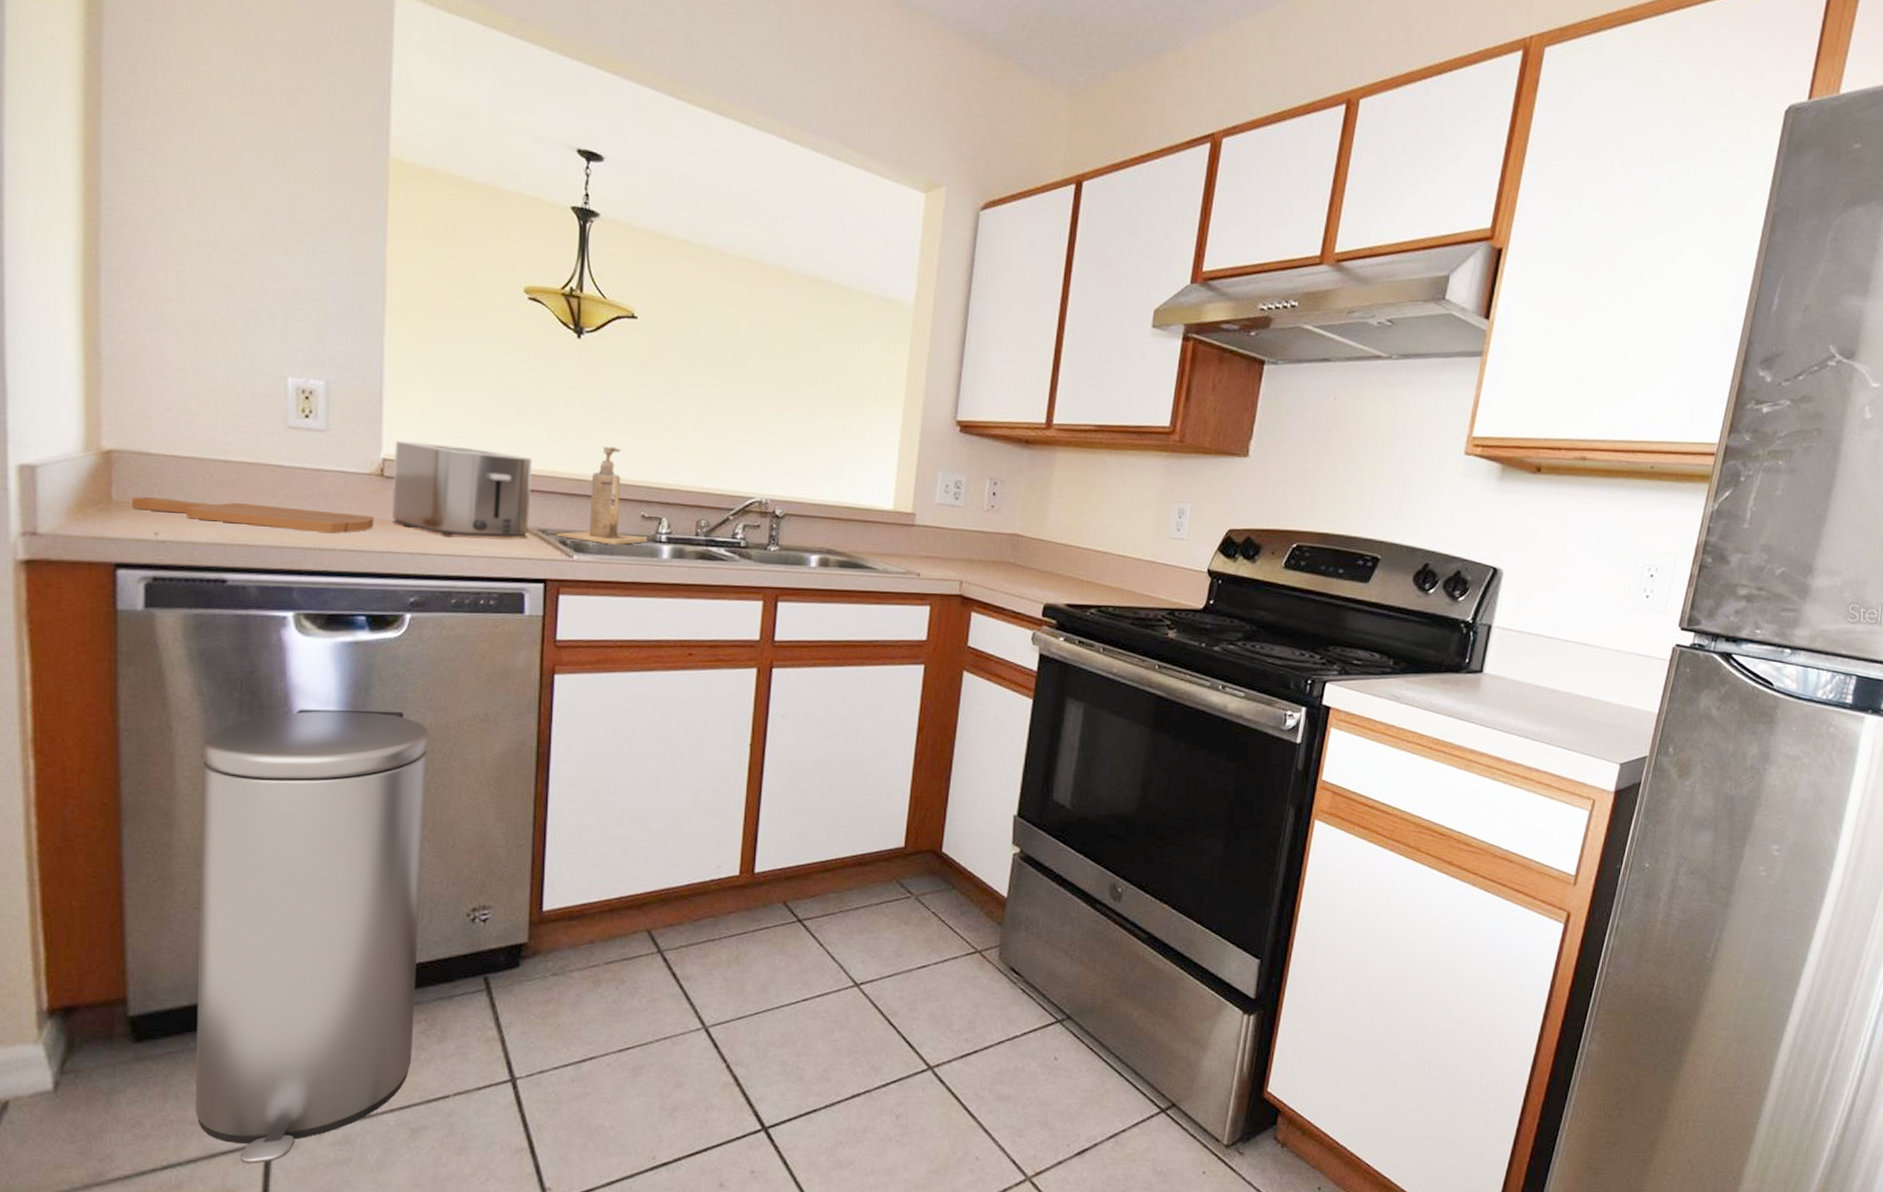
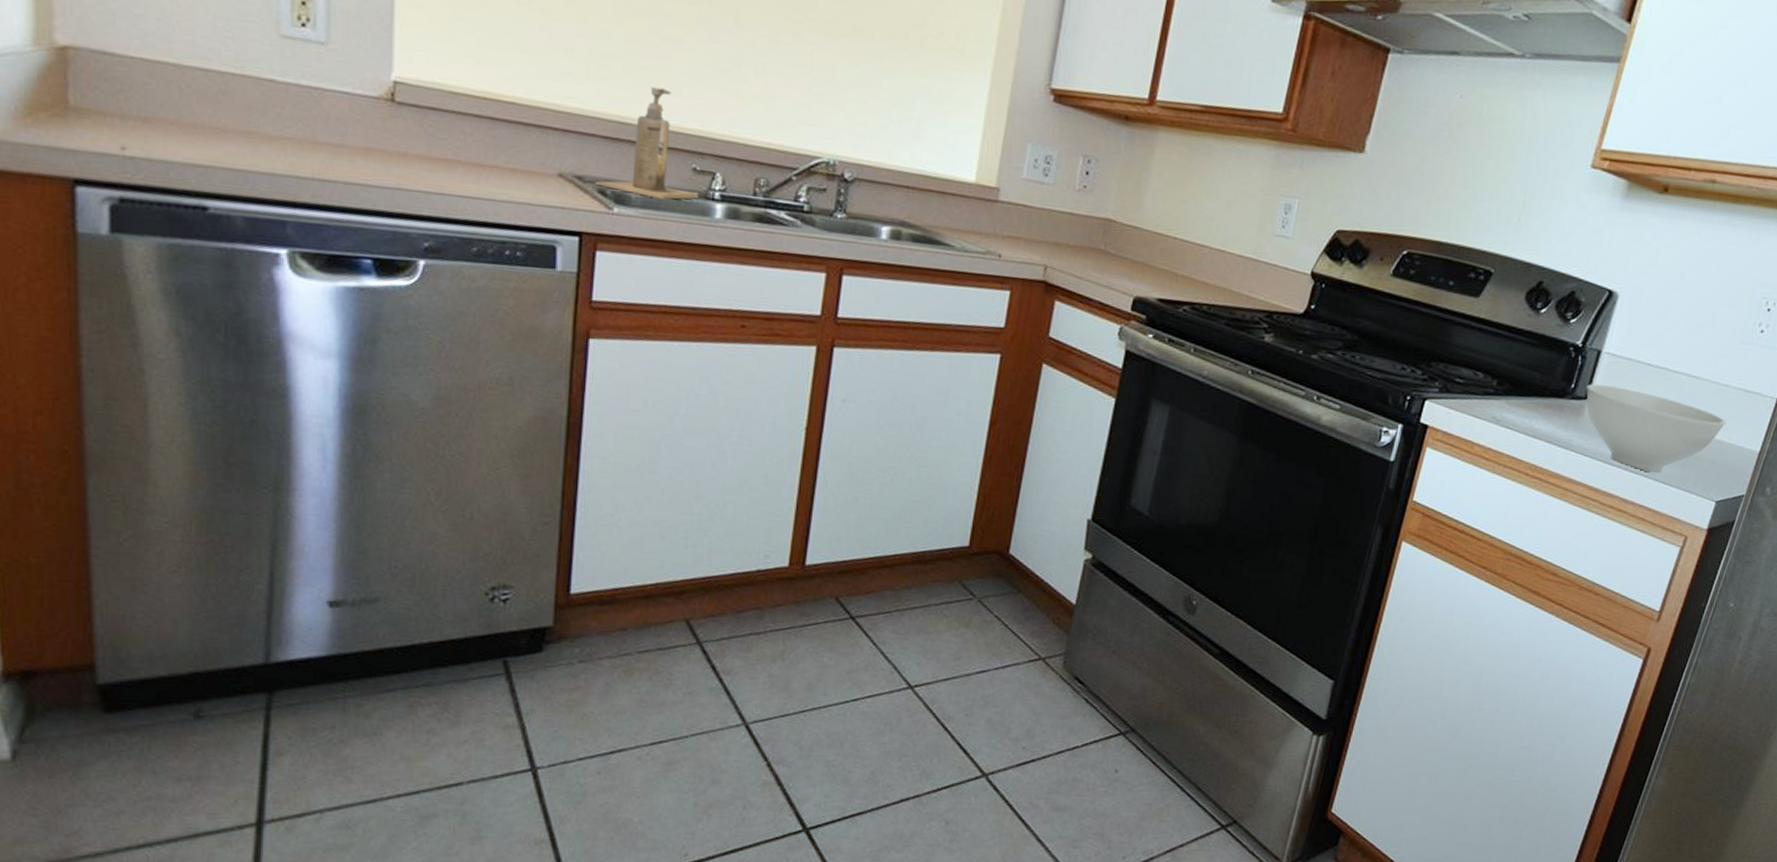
cutting board: present [131,497,374,534] -> none [92,103,382,164]
pedal bin: present [195,709,429,1164] -> none [175,358,444,846]
toaster: present [392,440,533,539] -> none [404,61,569,185]
bowl: none [1480,657,1622,739] -> present [1586,384,1727,473]

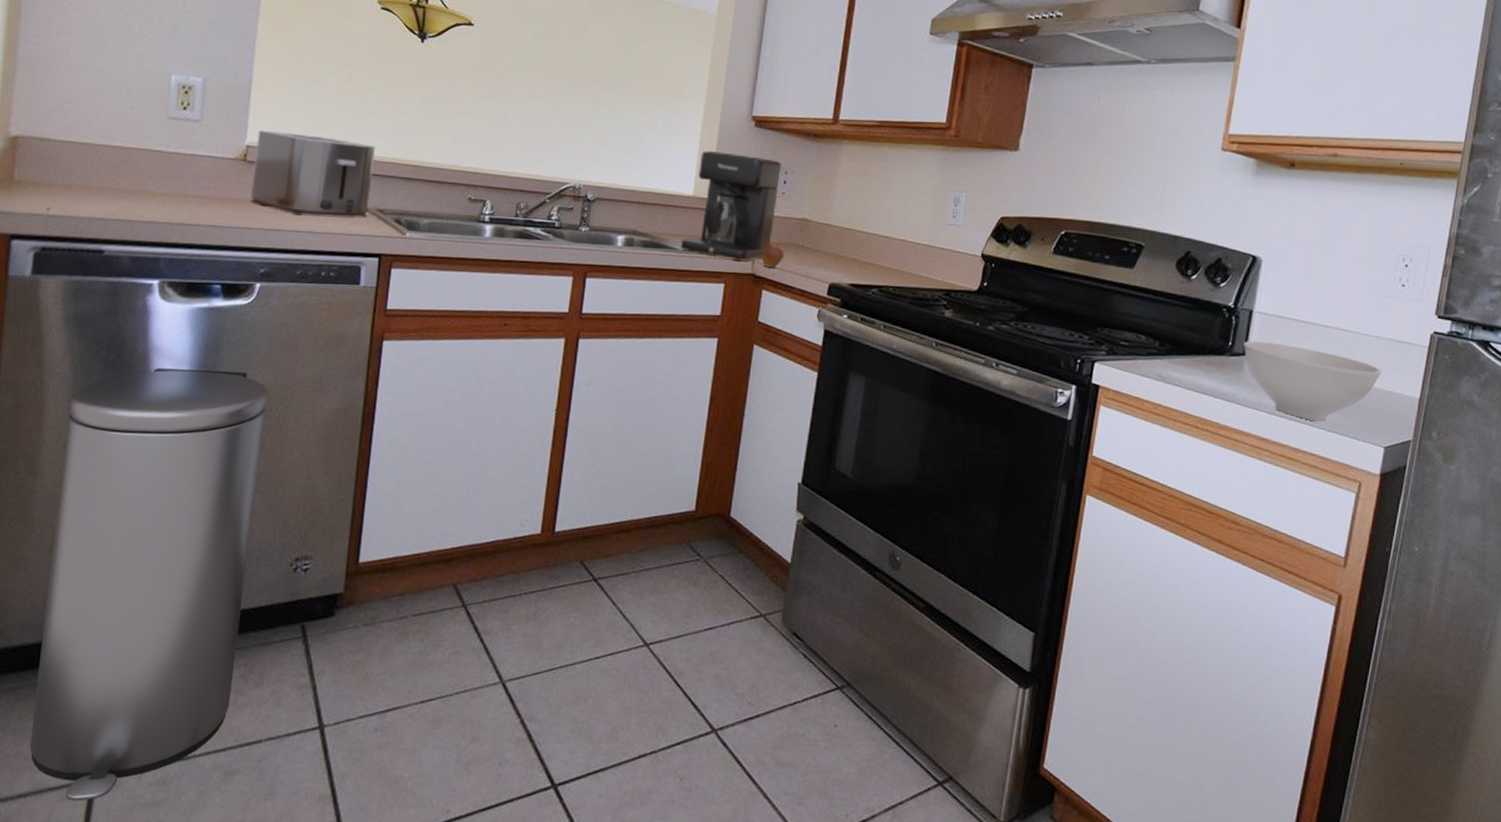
pedal bin: none [175,358,444,846] -> present [29,368,268,801]
toaster: none [404,61,569,185] -> present [250,130,376,218]
soap dispenser: present [594,87,699,200] -> none [392,136,473,225]
coffee maker: none [959,127,1085,265] -> present [681,150,782,261]
fruit: none [1055,245,1083,276] -> present [761,242,785,268]

